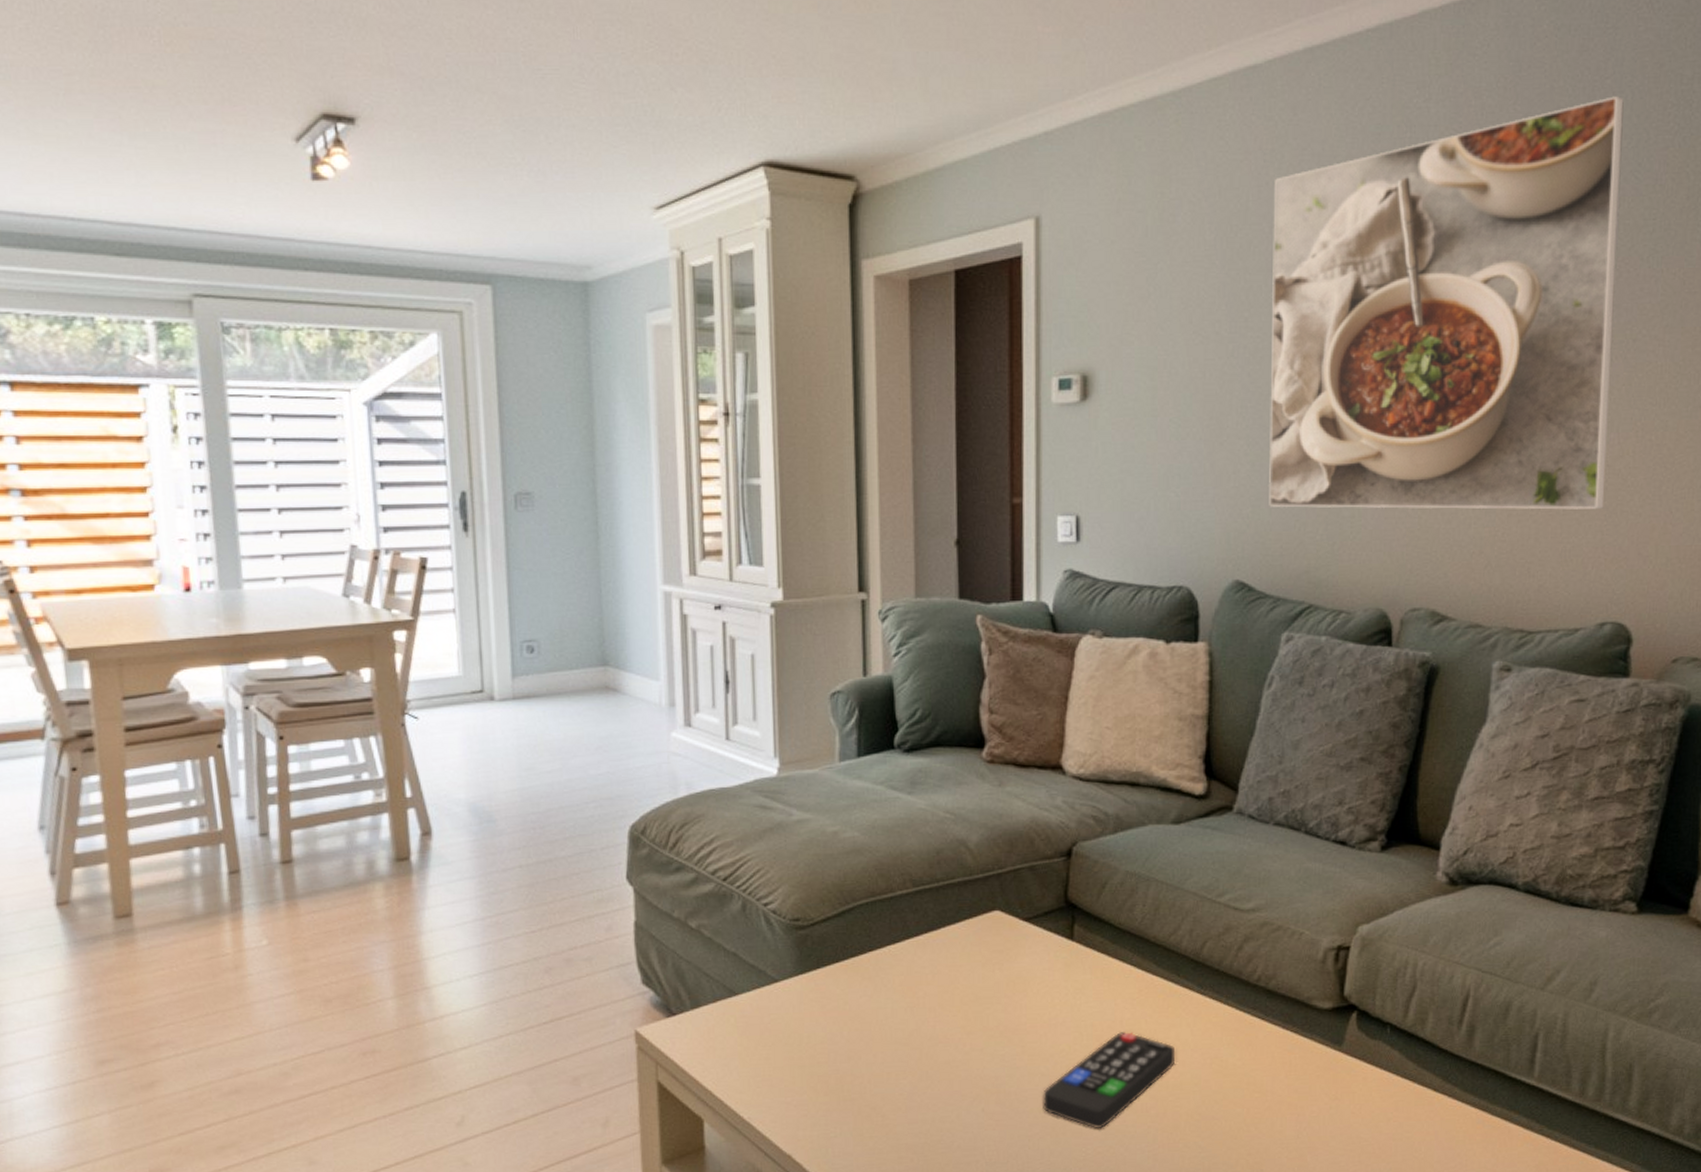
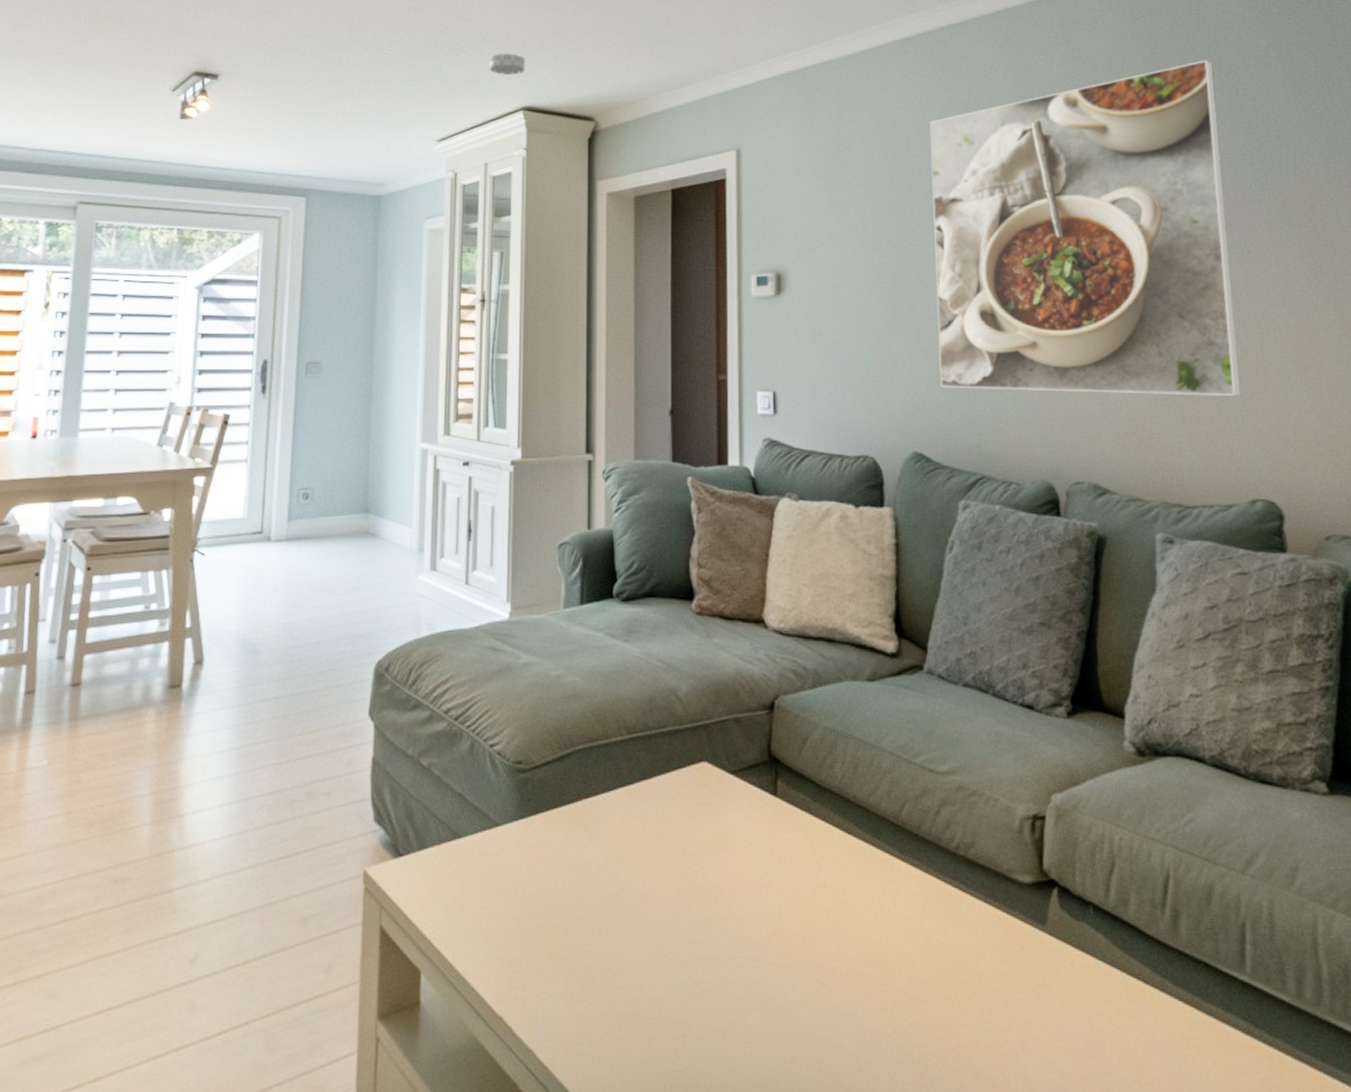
smoke detector: none [716,87,764,117] -> present [489,53,526,75]
remote control: present [1043,1032,1174,1129] -> none [749,898,879,1007]

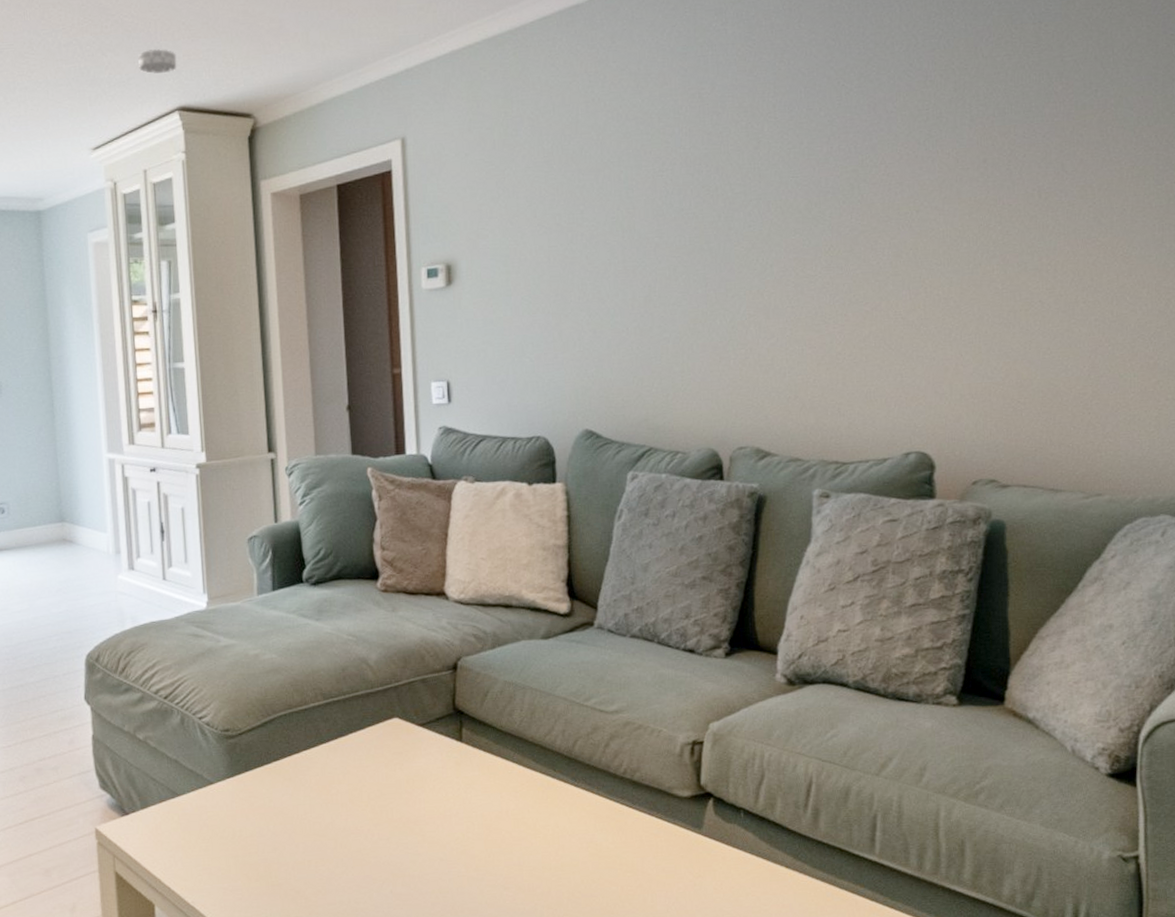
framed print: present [929,60,1241,396] -> none [598,10,902,367]

